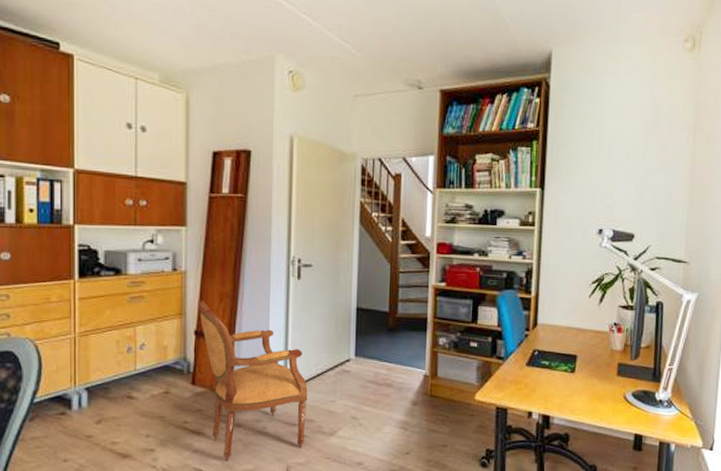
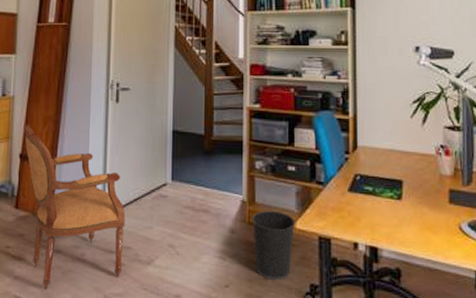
wastebasket: none [433,383,475,447] -> present [251,210,295,281]

